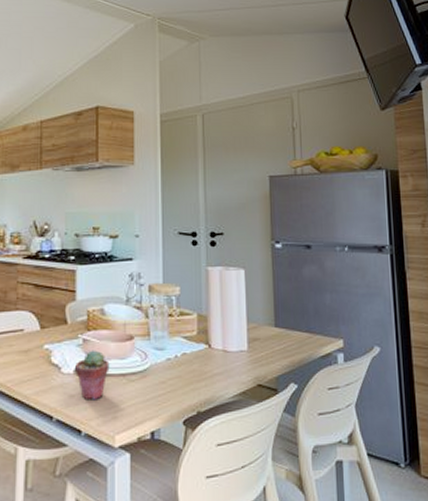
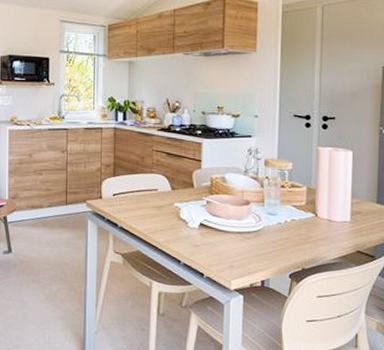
potted succulent: present [75,350,110,400] -> none [200,210,229,251]

